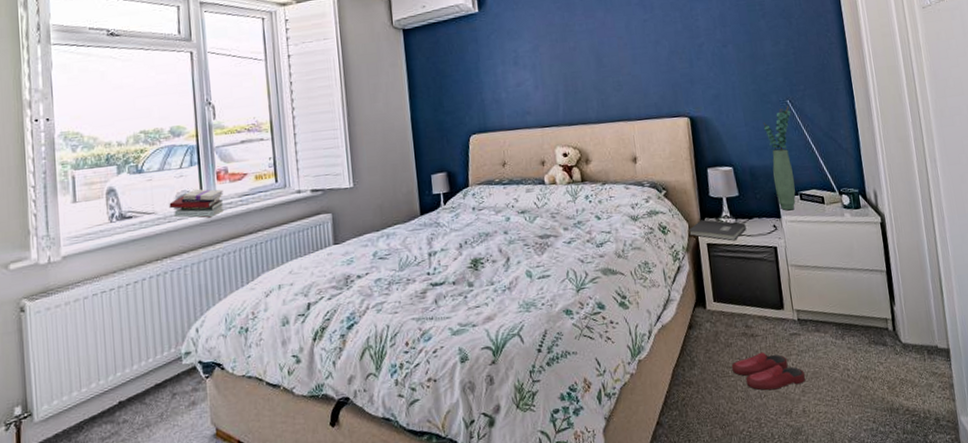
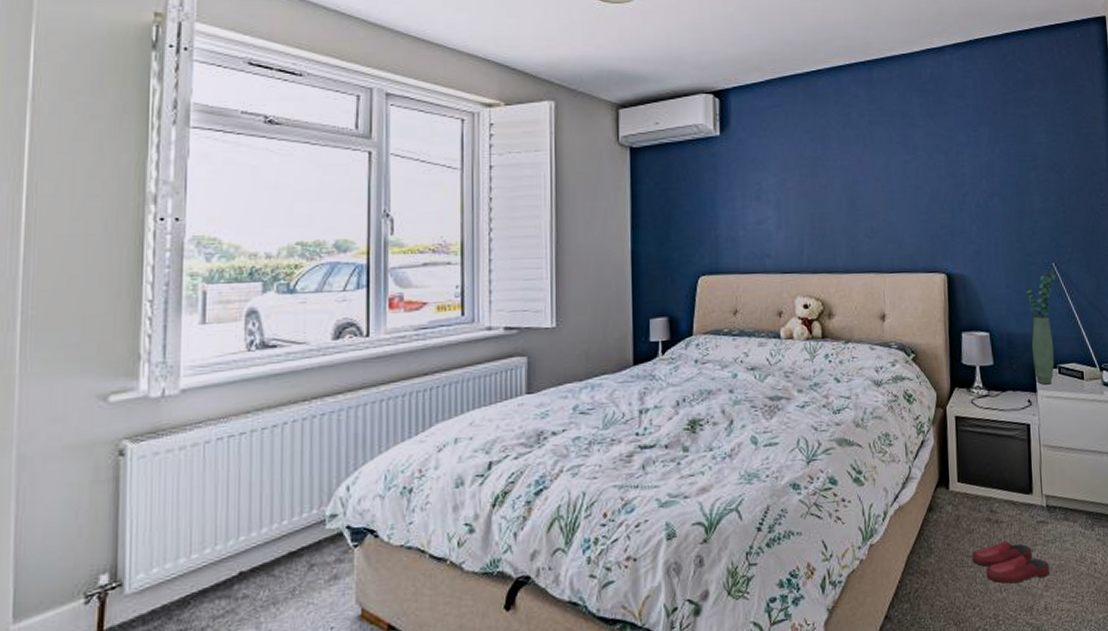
books: present [169,189,223,219] -> none [326,318,395,353]
book: present [689,219,746,241] -> none [937,389,999,415]

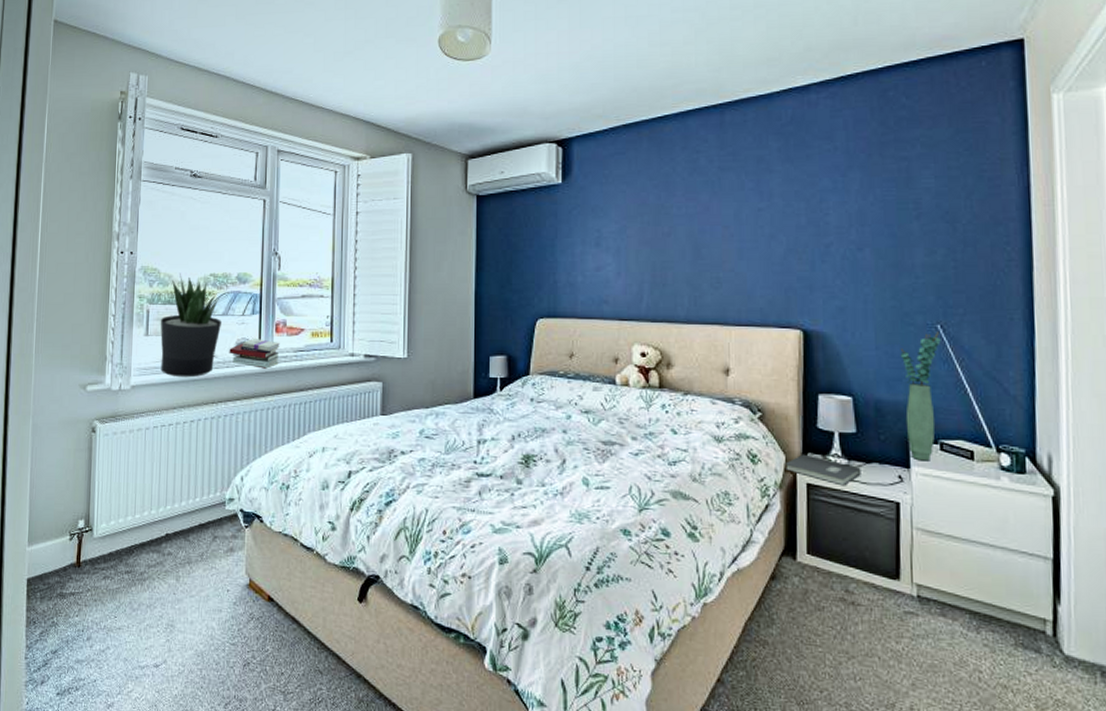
planter: none [223,242,315,374] -> present [160,272,222,378]
books: none [326,318,395,353] -> present [229,339,280,369]
book: none [937,389,999,415] -> present [785,454,861,486]
slippers: present [971,540,1049,584] -> none [820,625,918,675]

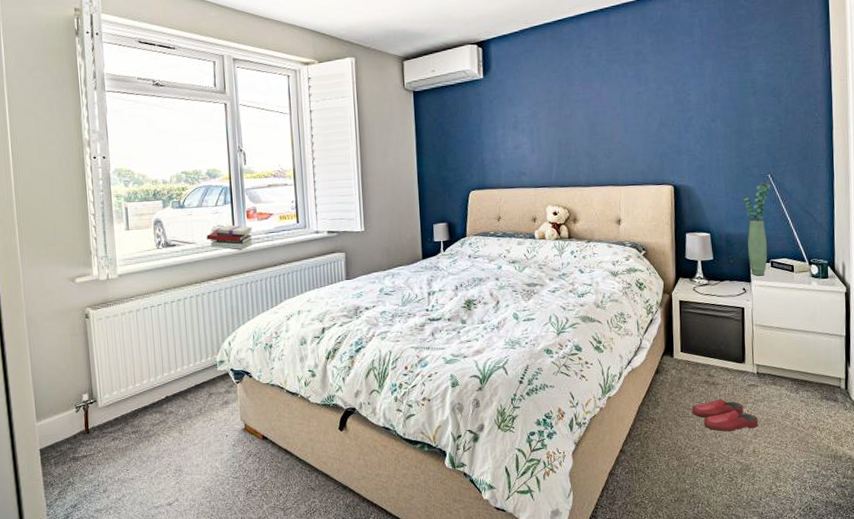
planter: present [160,272,222,378] -> none [139,172,198,264]
book: present [785,454,861,486] -> none [664,279,717,300]
slippers: none [820,625,918,675] -> present [691,398,758,432]

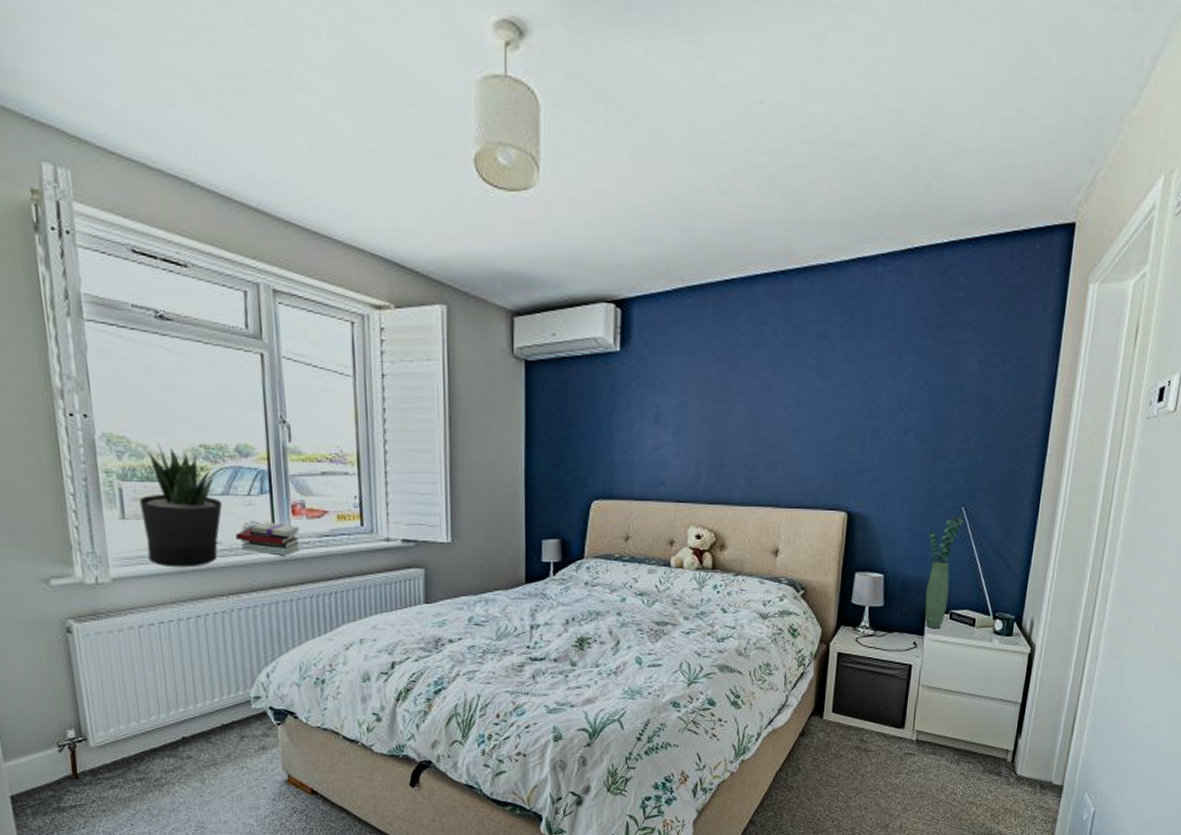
planter: none [139,172,198,264] -> present [138,442,223,568]
slippers: present [691,398,758,432] -> none [836,767,910,804]

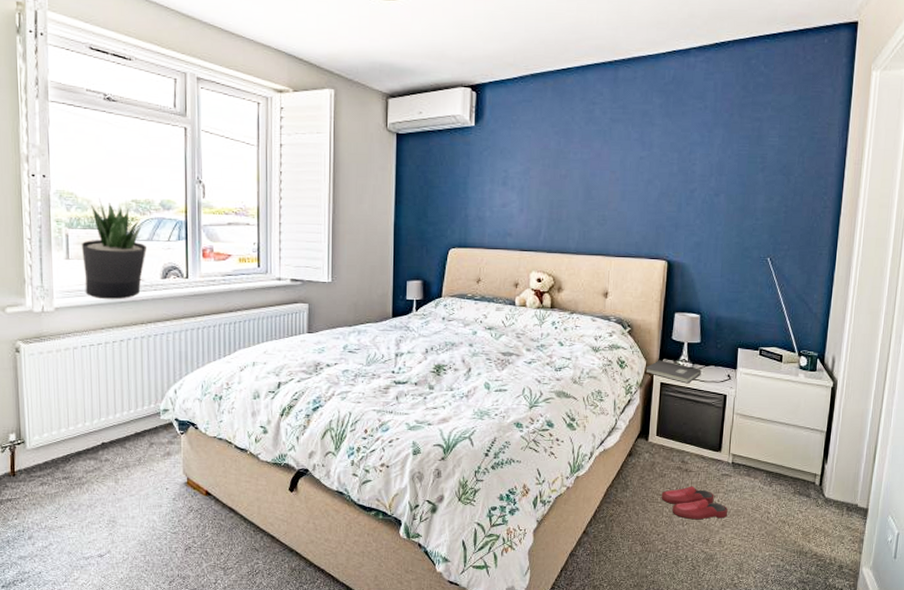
books: present [235,522,299,556] -> none [156,263,208,292]
book: none [821,627,884,653] -> present [645,360,701,384]
slippers: none [836,767,910,804] -> present [661,486,727,520]
vase: present [924,513,963,629] -> none [737,263,769,364]

